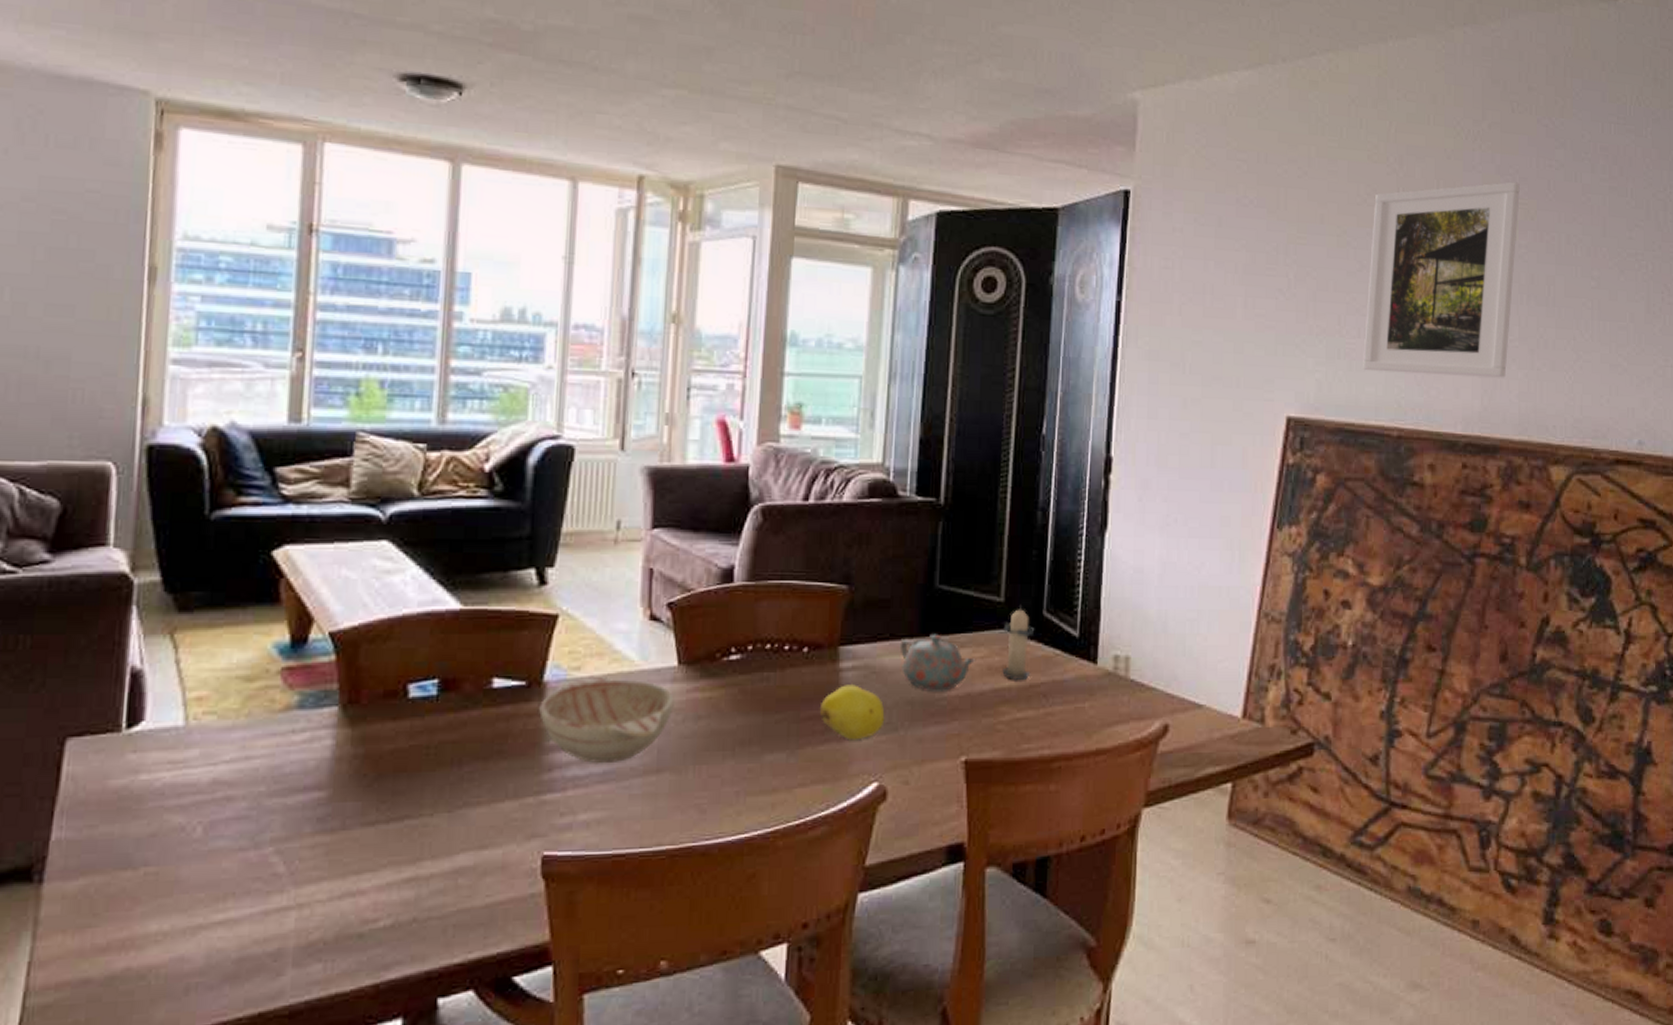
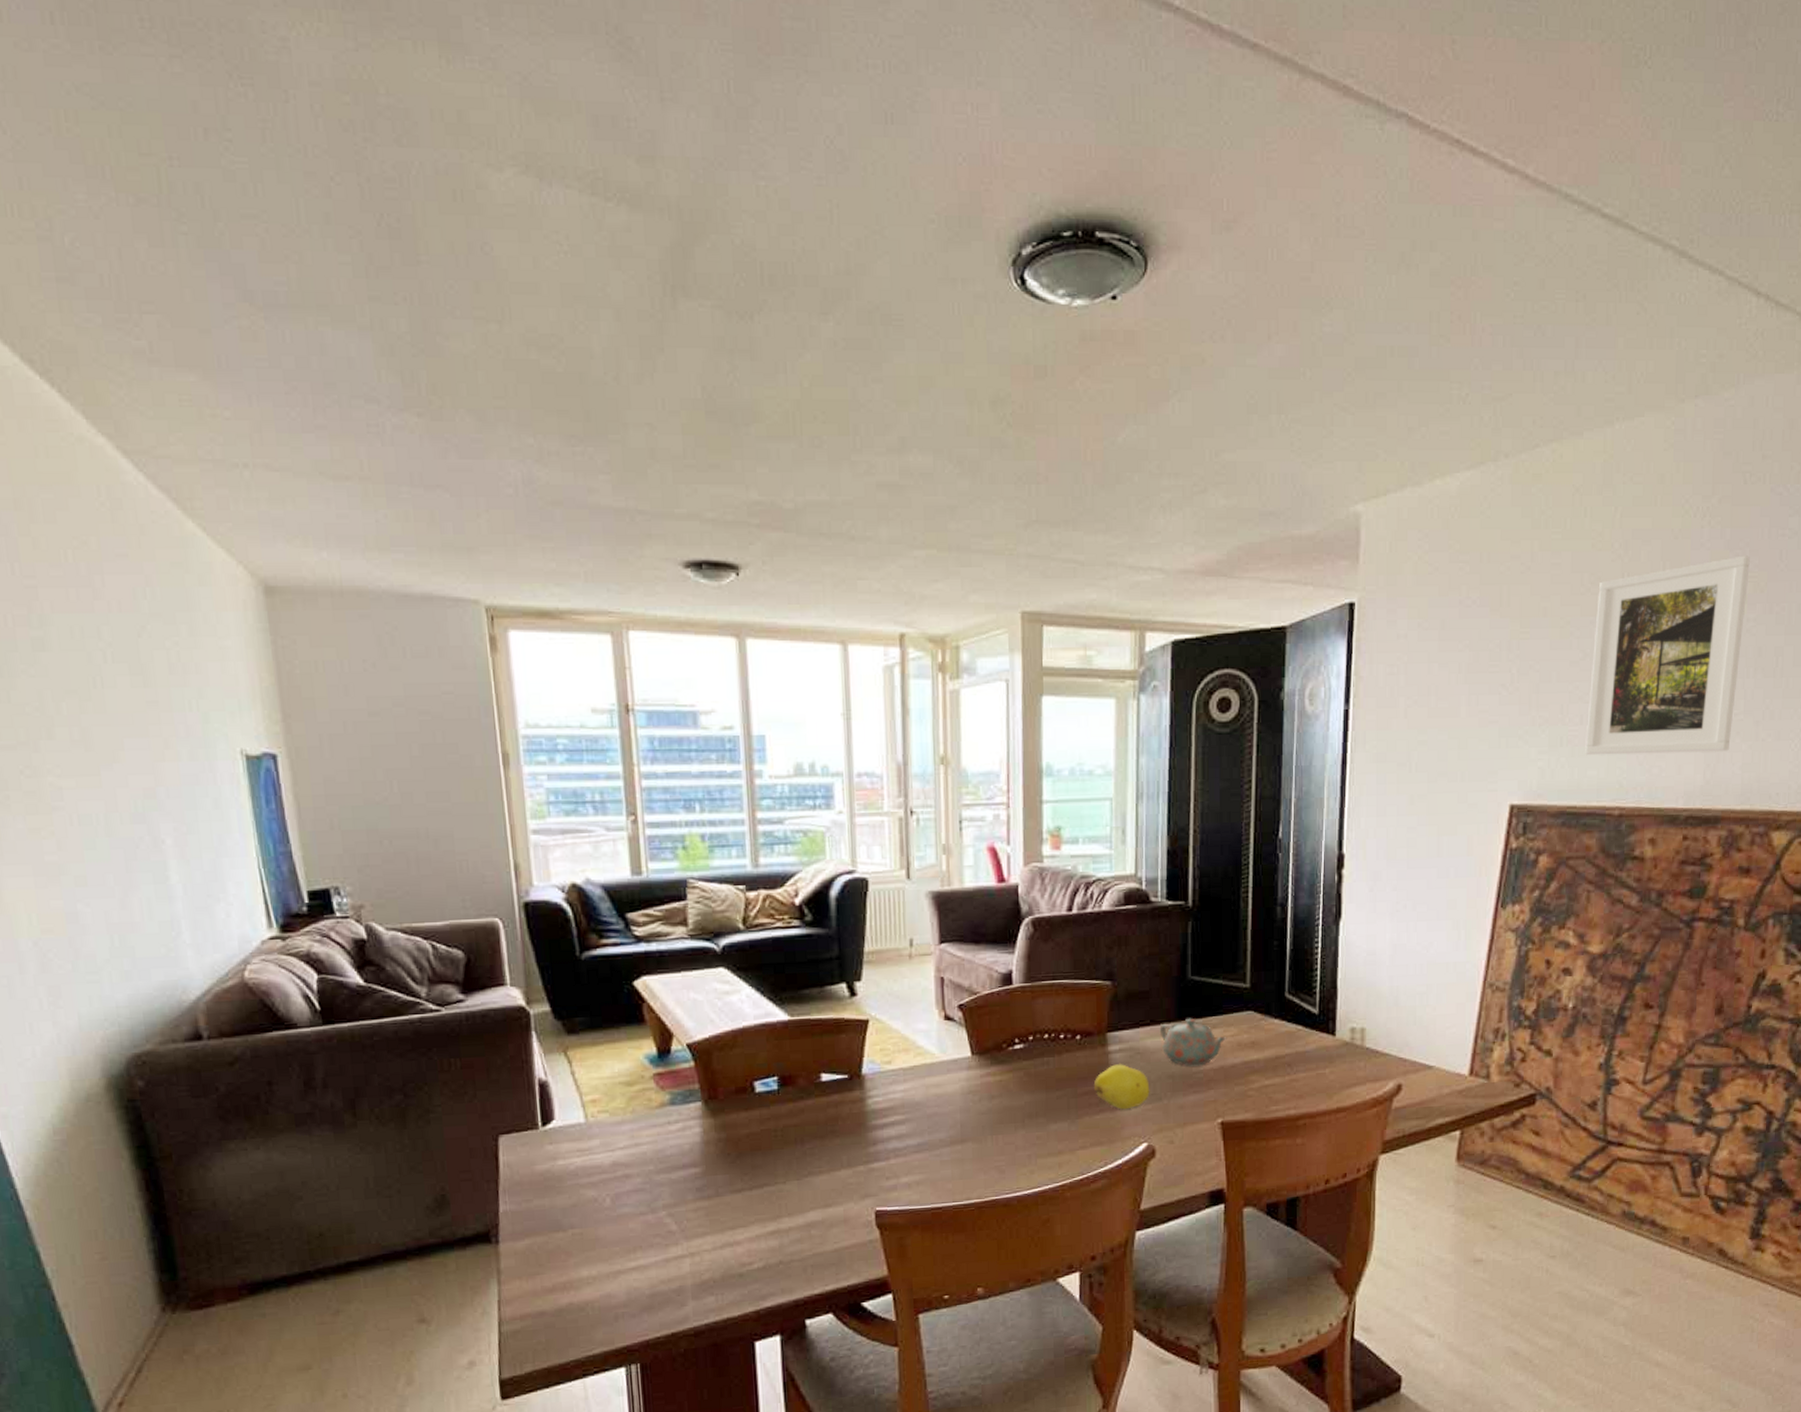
decorative bowl: present [539,677,674,764] -> none [861,1068,971,1138]
candle: present [1002,604,1035,680] -> none [1250,989,1278,1053]

